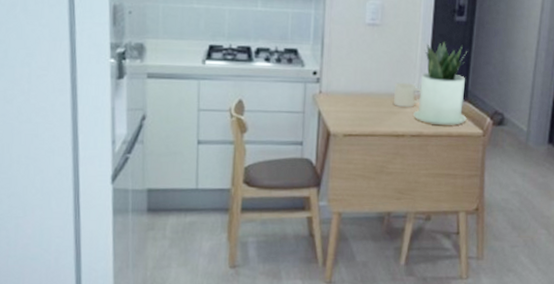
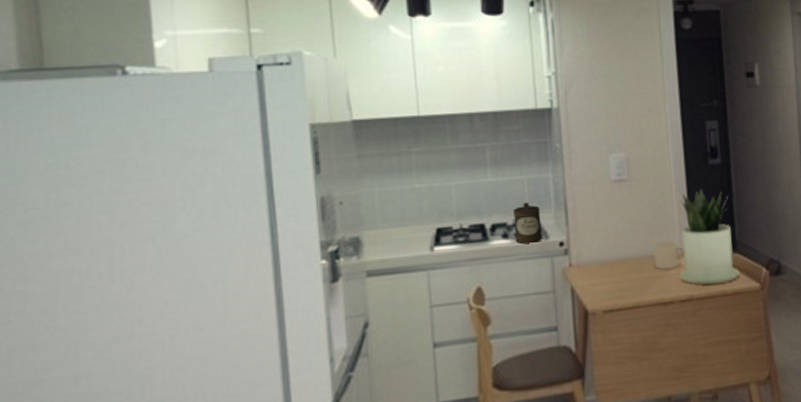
canister: none [275,32,300,70] -> present [513,202,542,245]

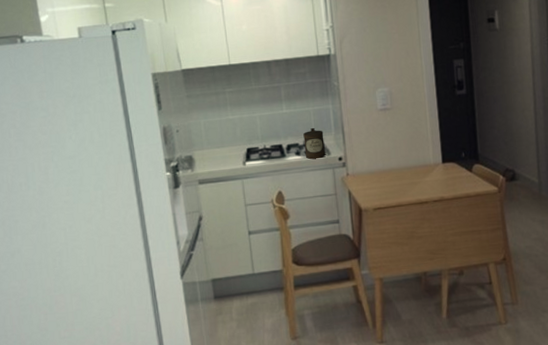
mug: present [653,240,685,271] -> none [412,155,437,178]
planter: present [679,188,740,285] -> none [433,114,481,189]

